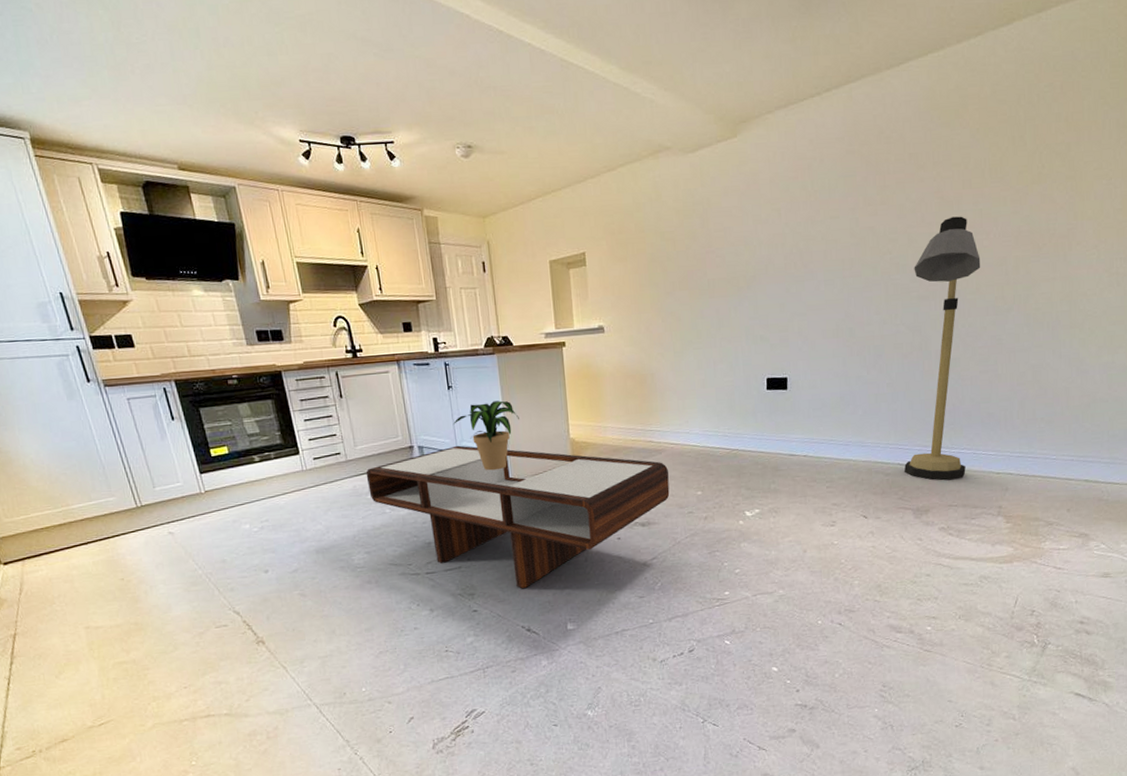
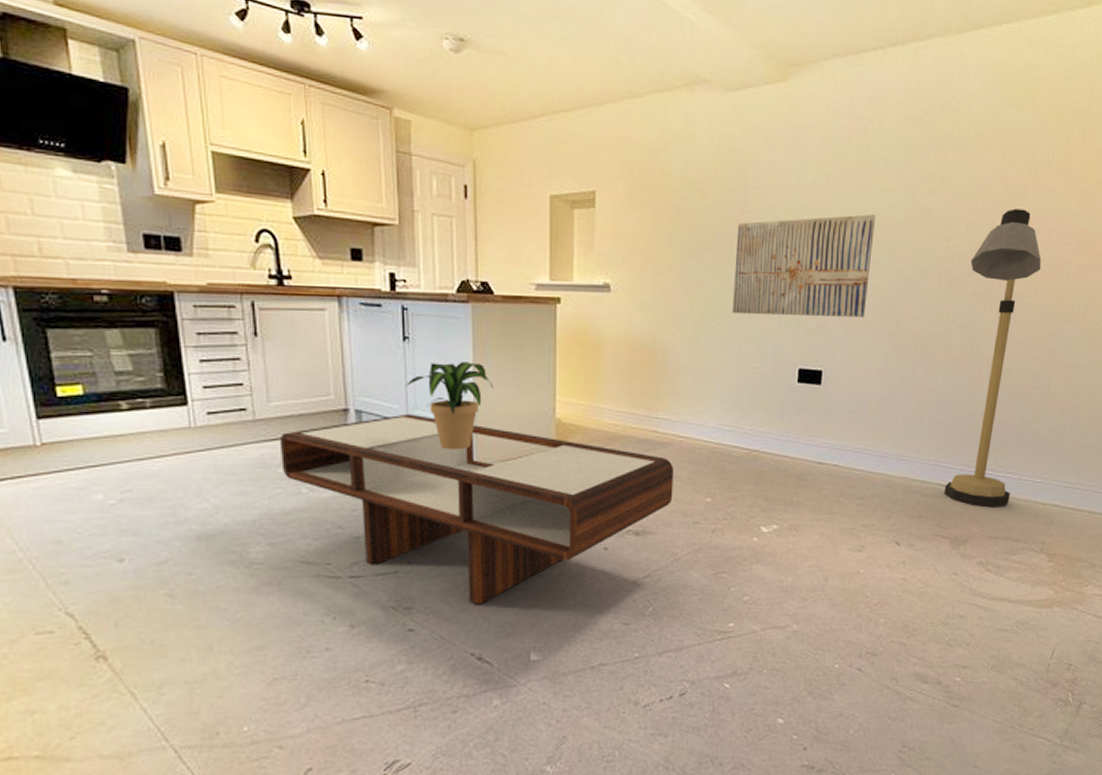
wall art: none [704,240,824,339] -> present [731,214,875,317]

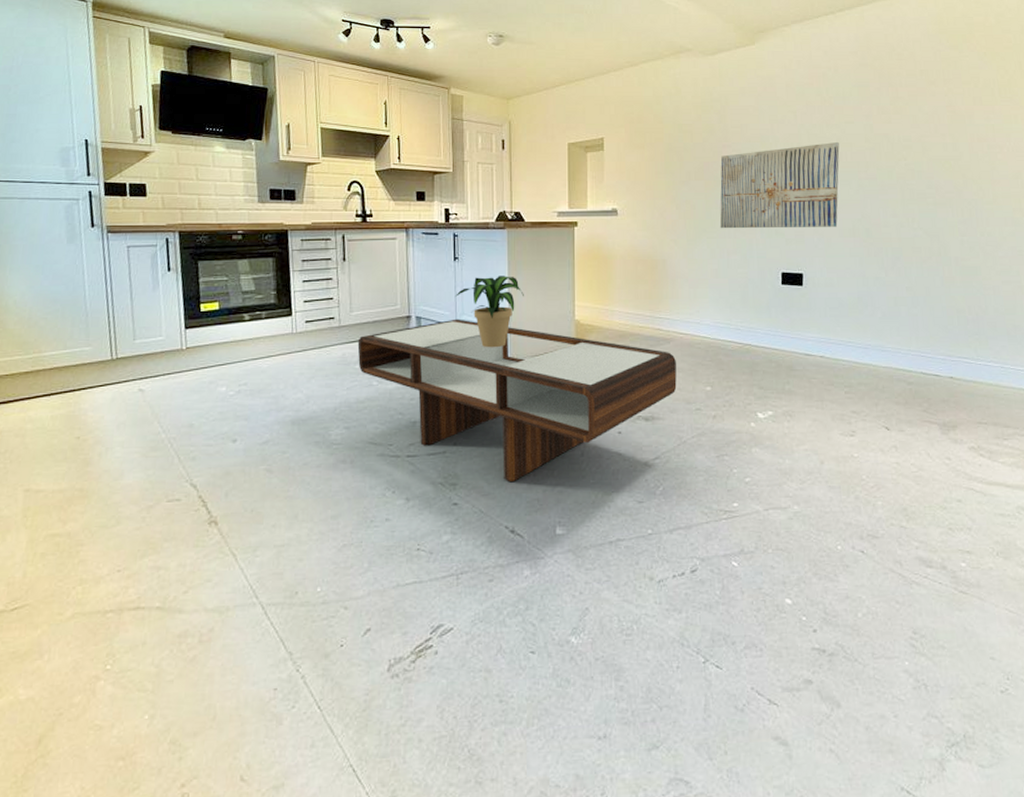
floor lamp: present [944,208,1041,508] -> none [928,130,996,395]

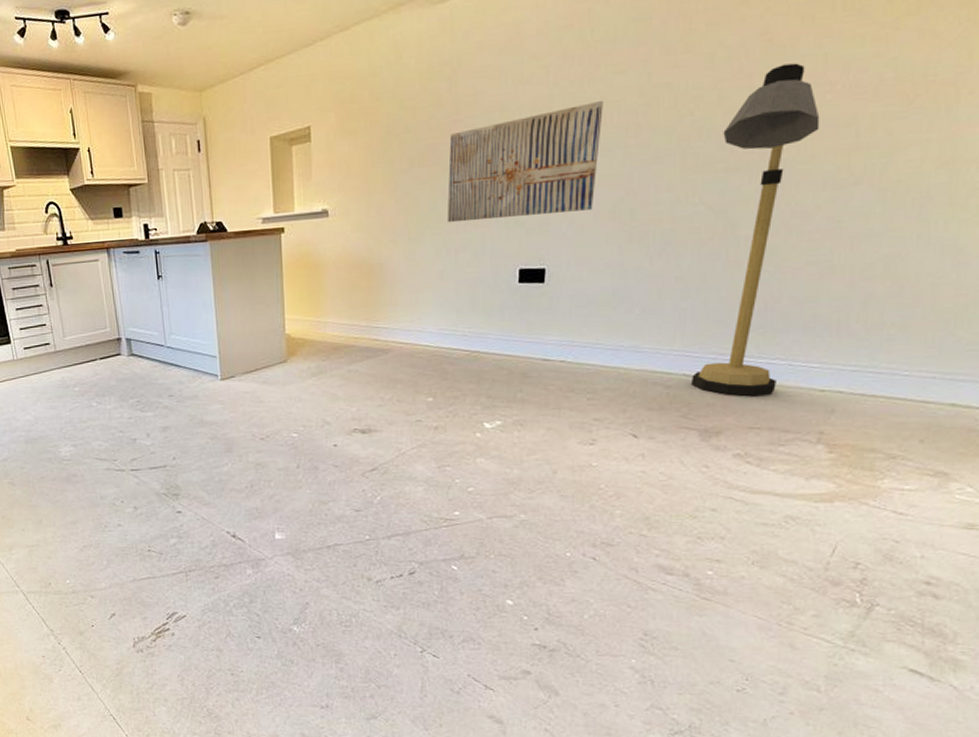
coffee table: present [357,319,677,481] -> none [74,338,396,492]
potted plant: present [456,276,524,348] -> none [162,292,231,367]
floor lamp: none [928,130,996,395] -> present [692,63,820,397]

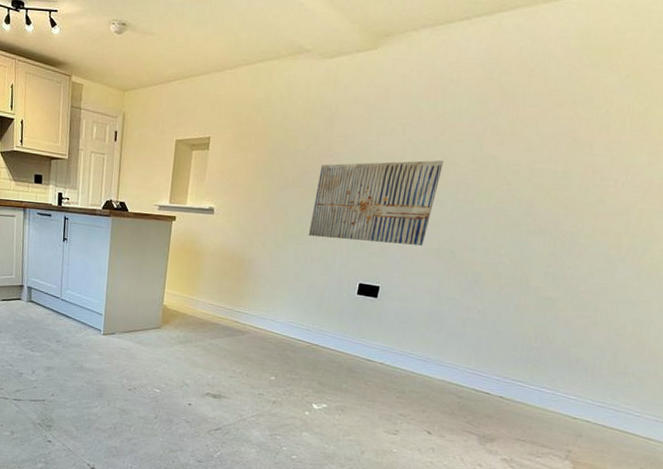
floor lamp: present [692,63,820,397] -> none [478,158,603,416]

